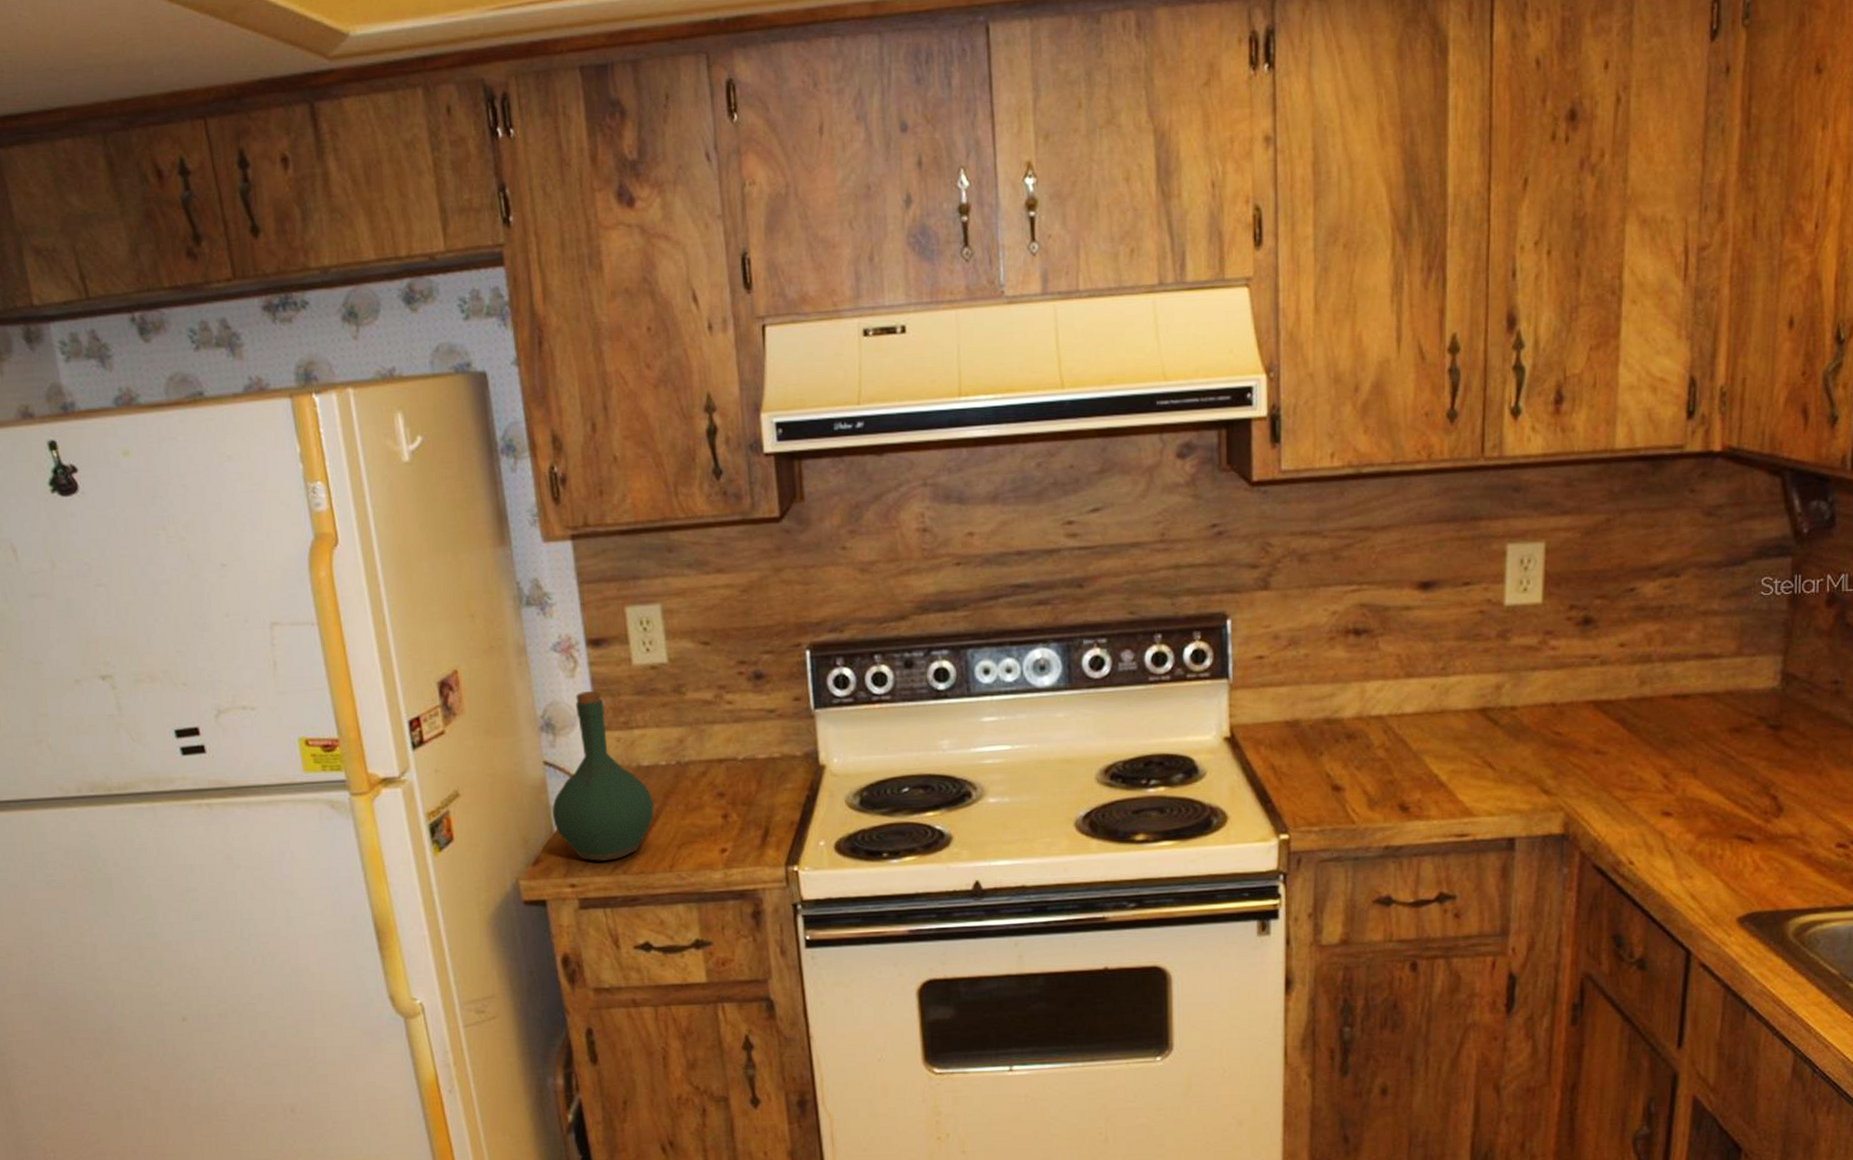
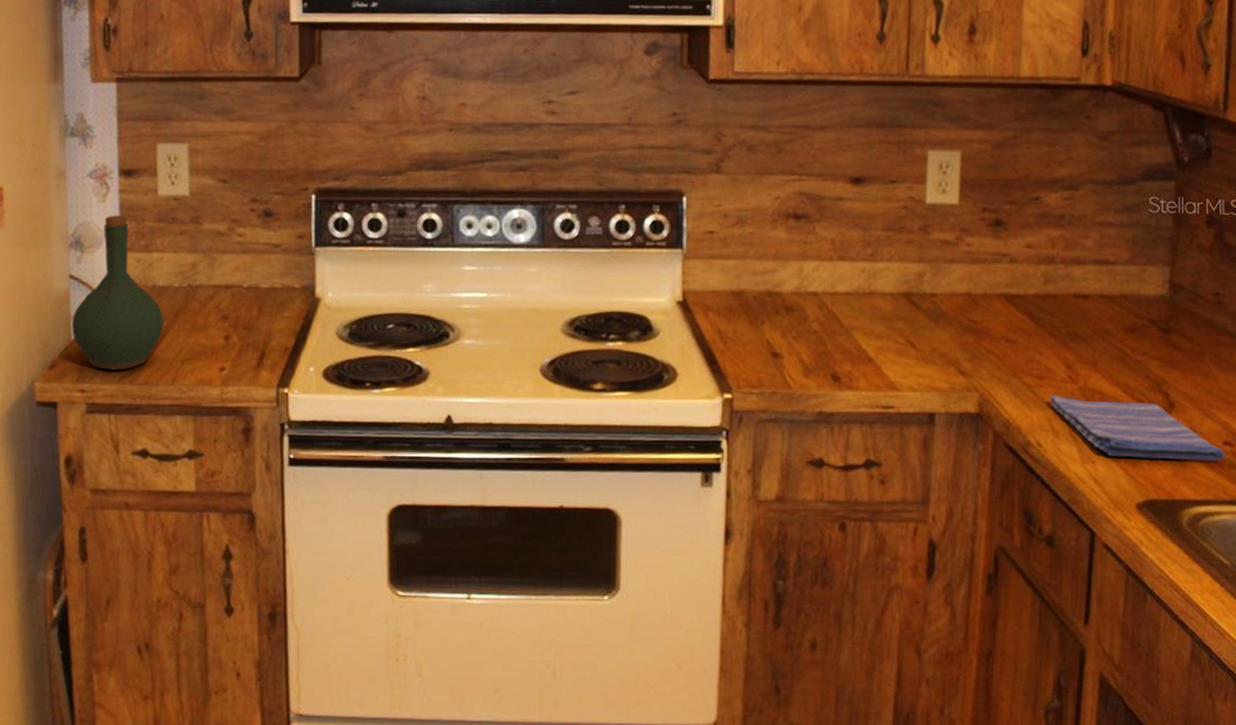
dish towel: none [1644,807,1838,870] -> present [1050,394,1225,462]

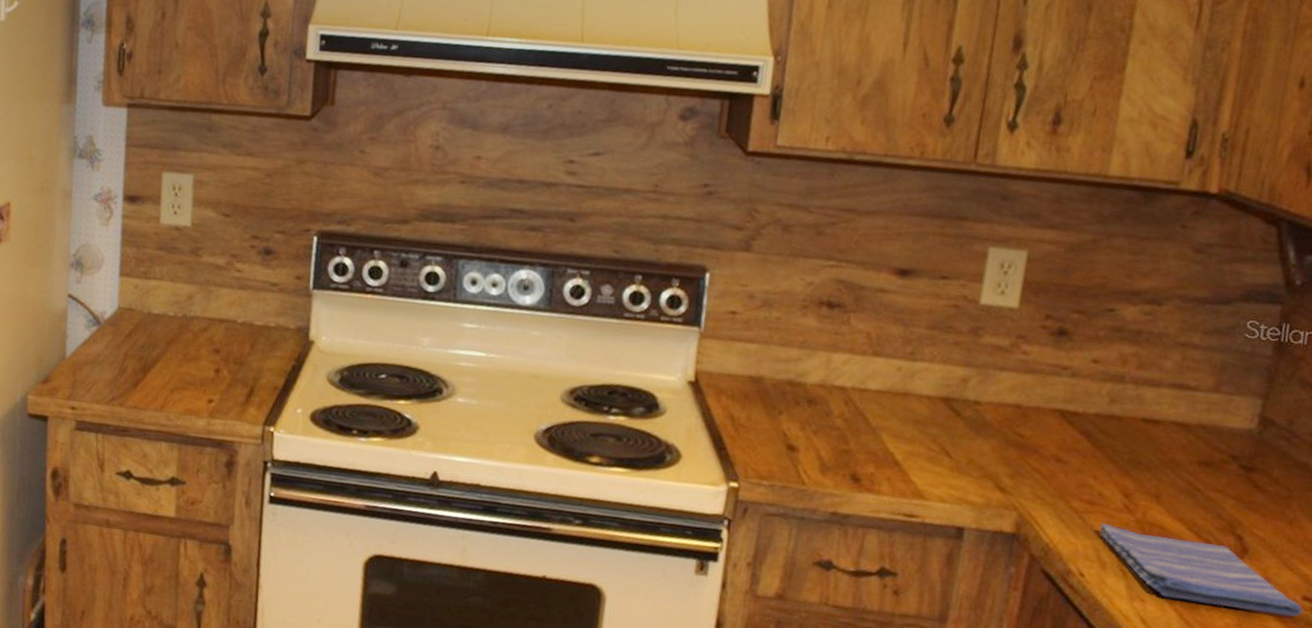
bottle: present [72,215,165,370] -> none [67,239,157,392]

